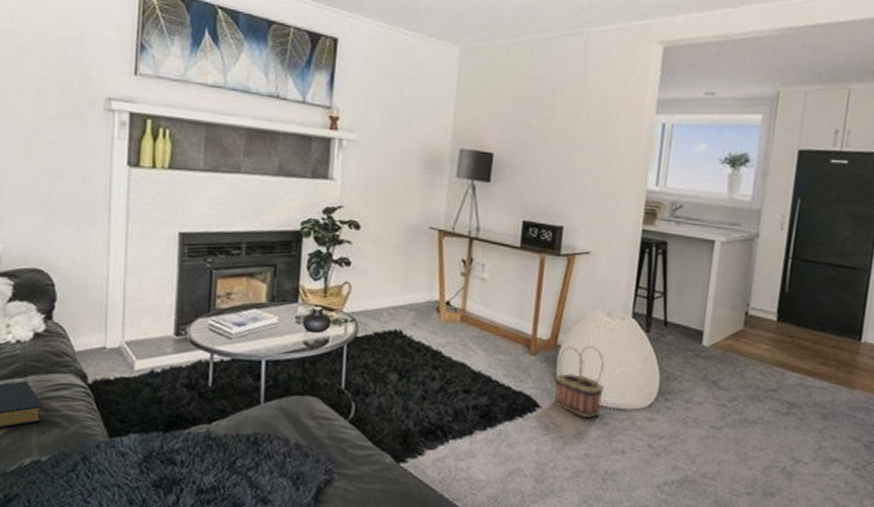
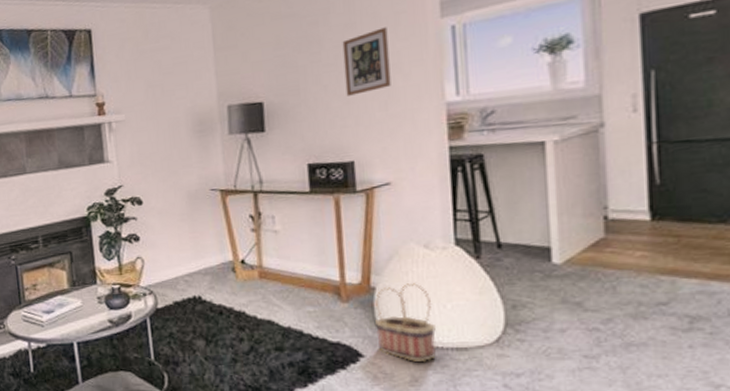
picture frame: none [567,110,612,166] -> present [342,27,391,96]

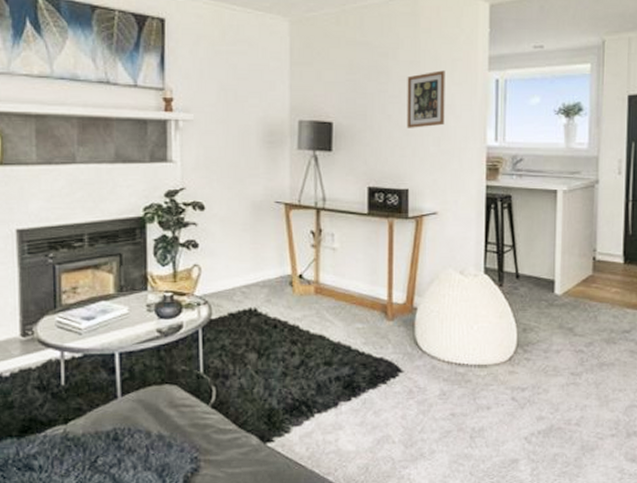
basket: present [375,283,436,361] -> none [415,305,463,377]

